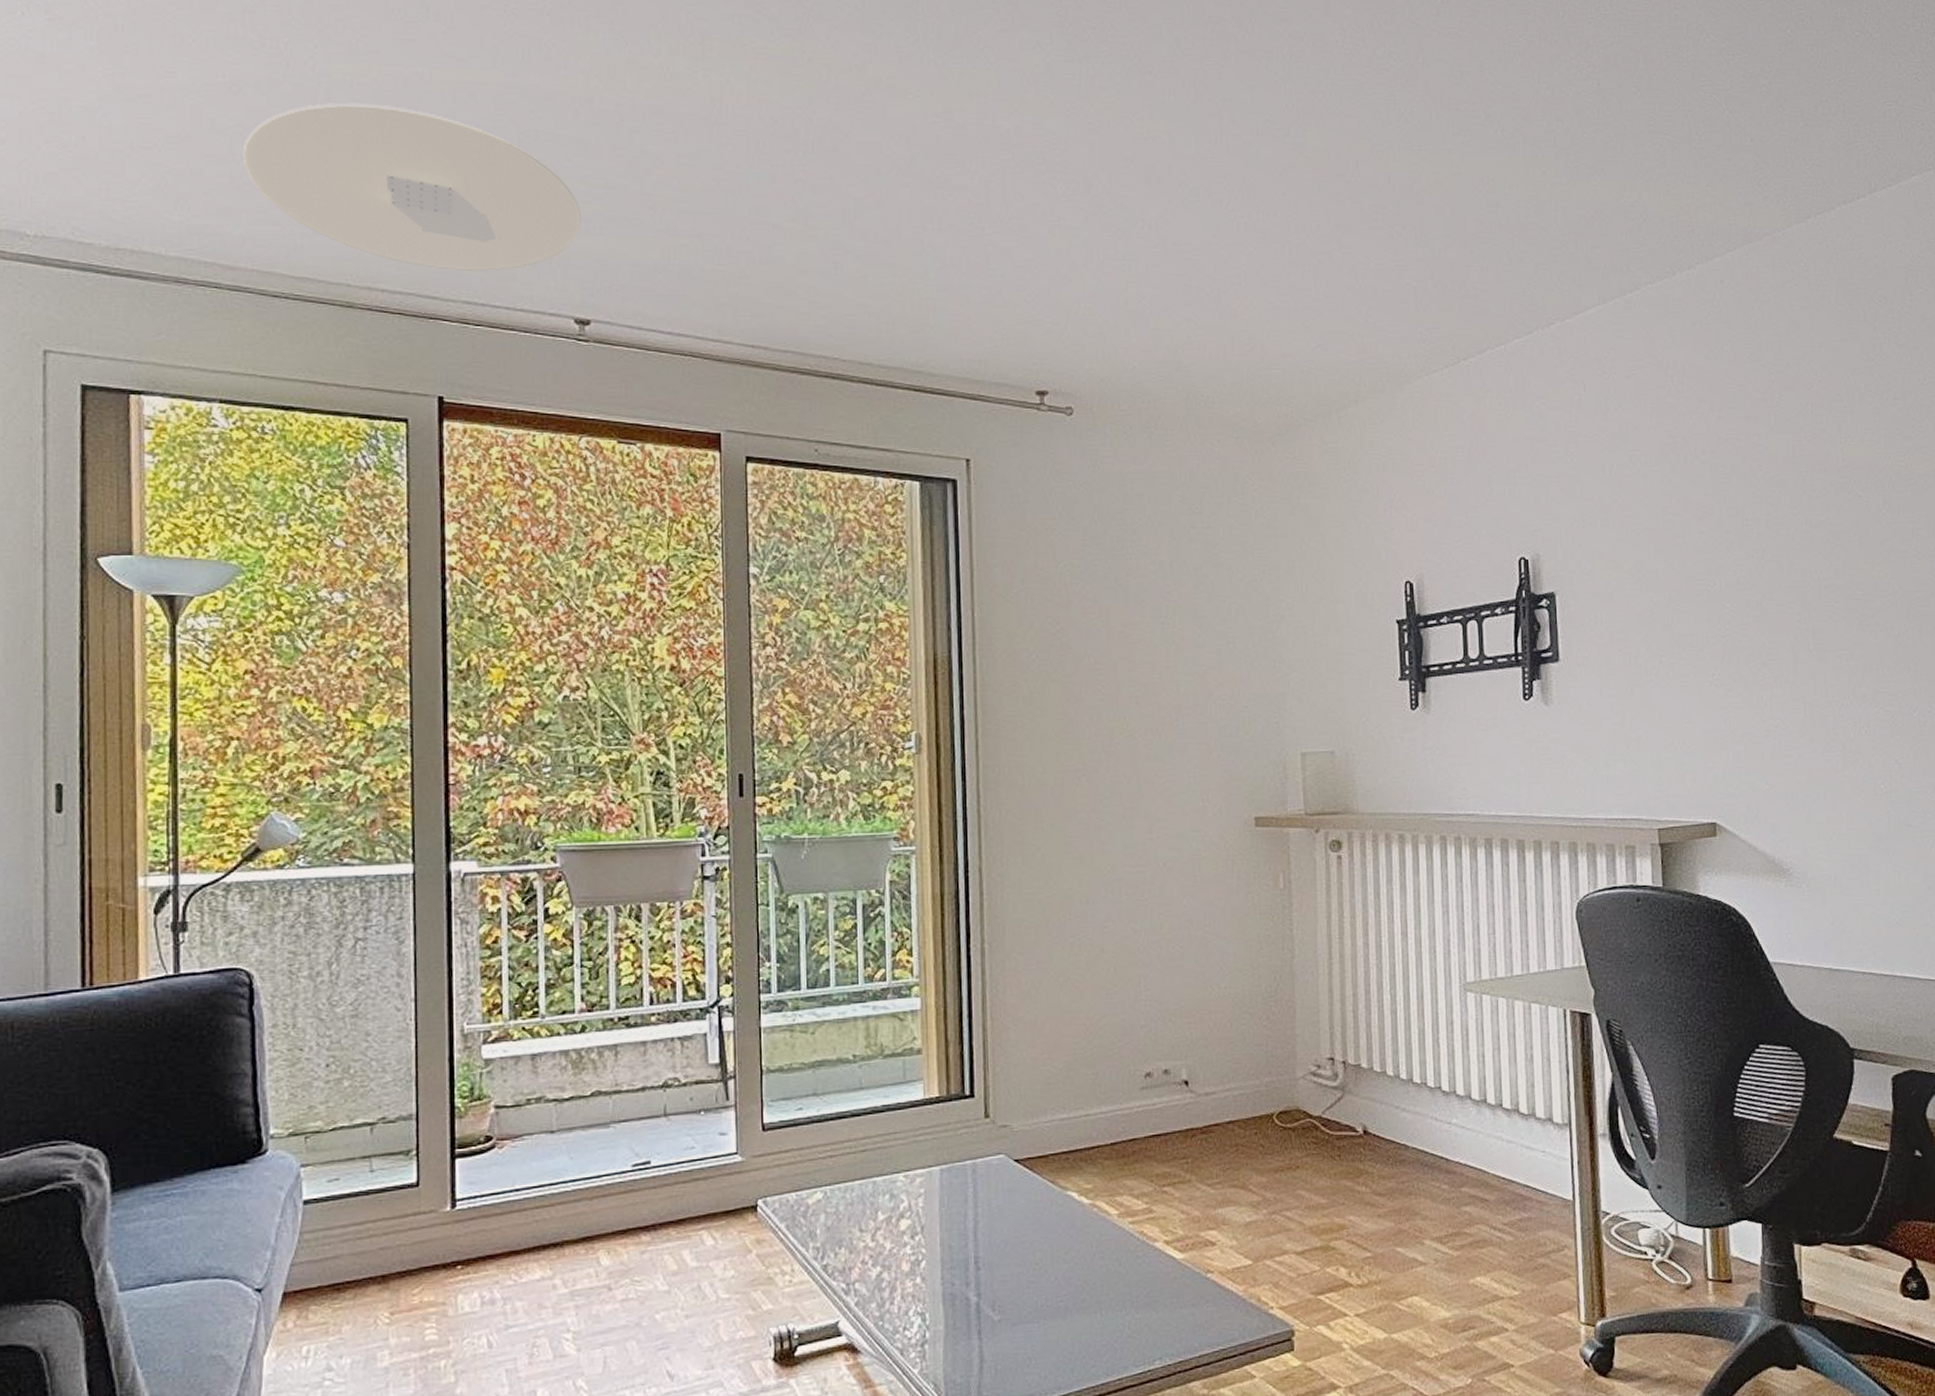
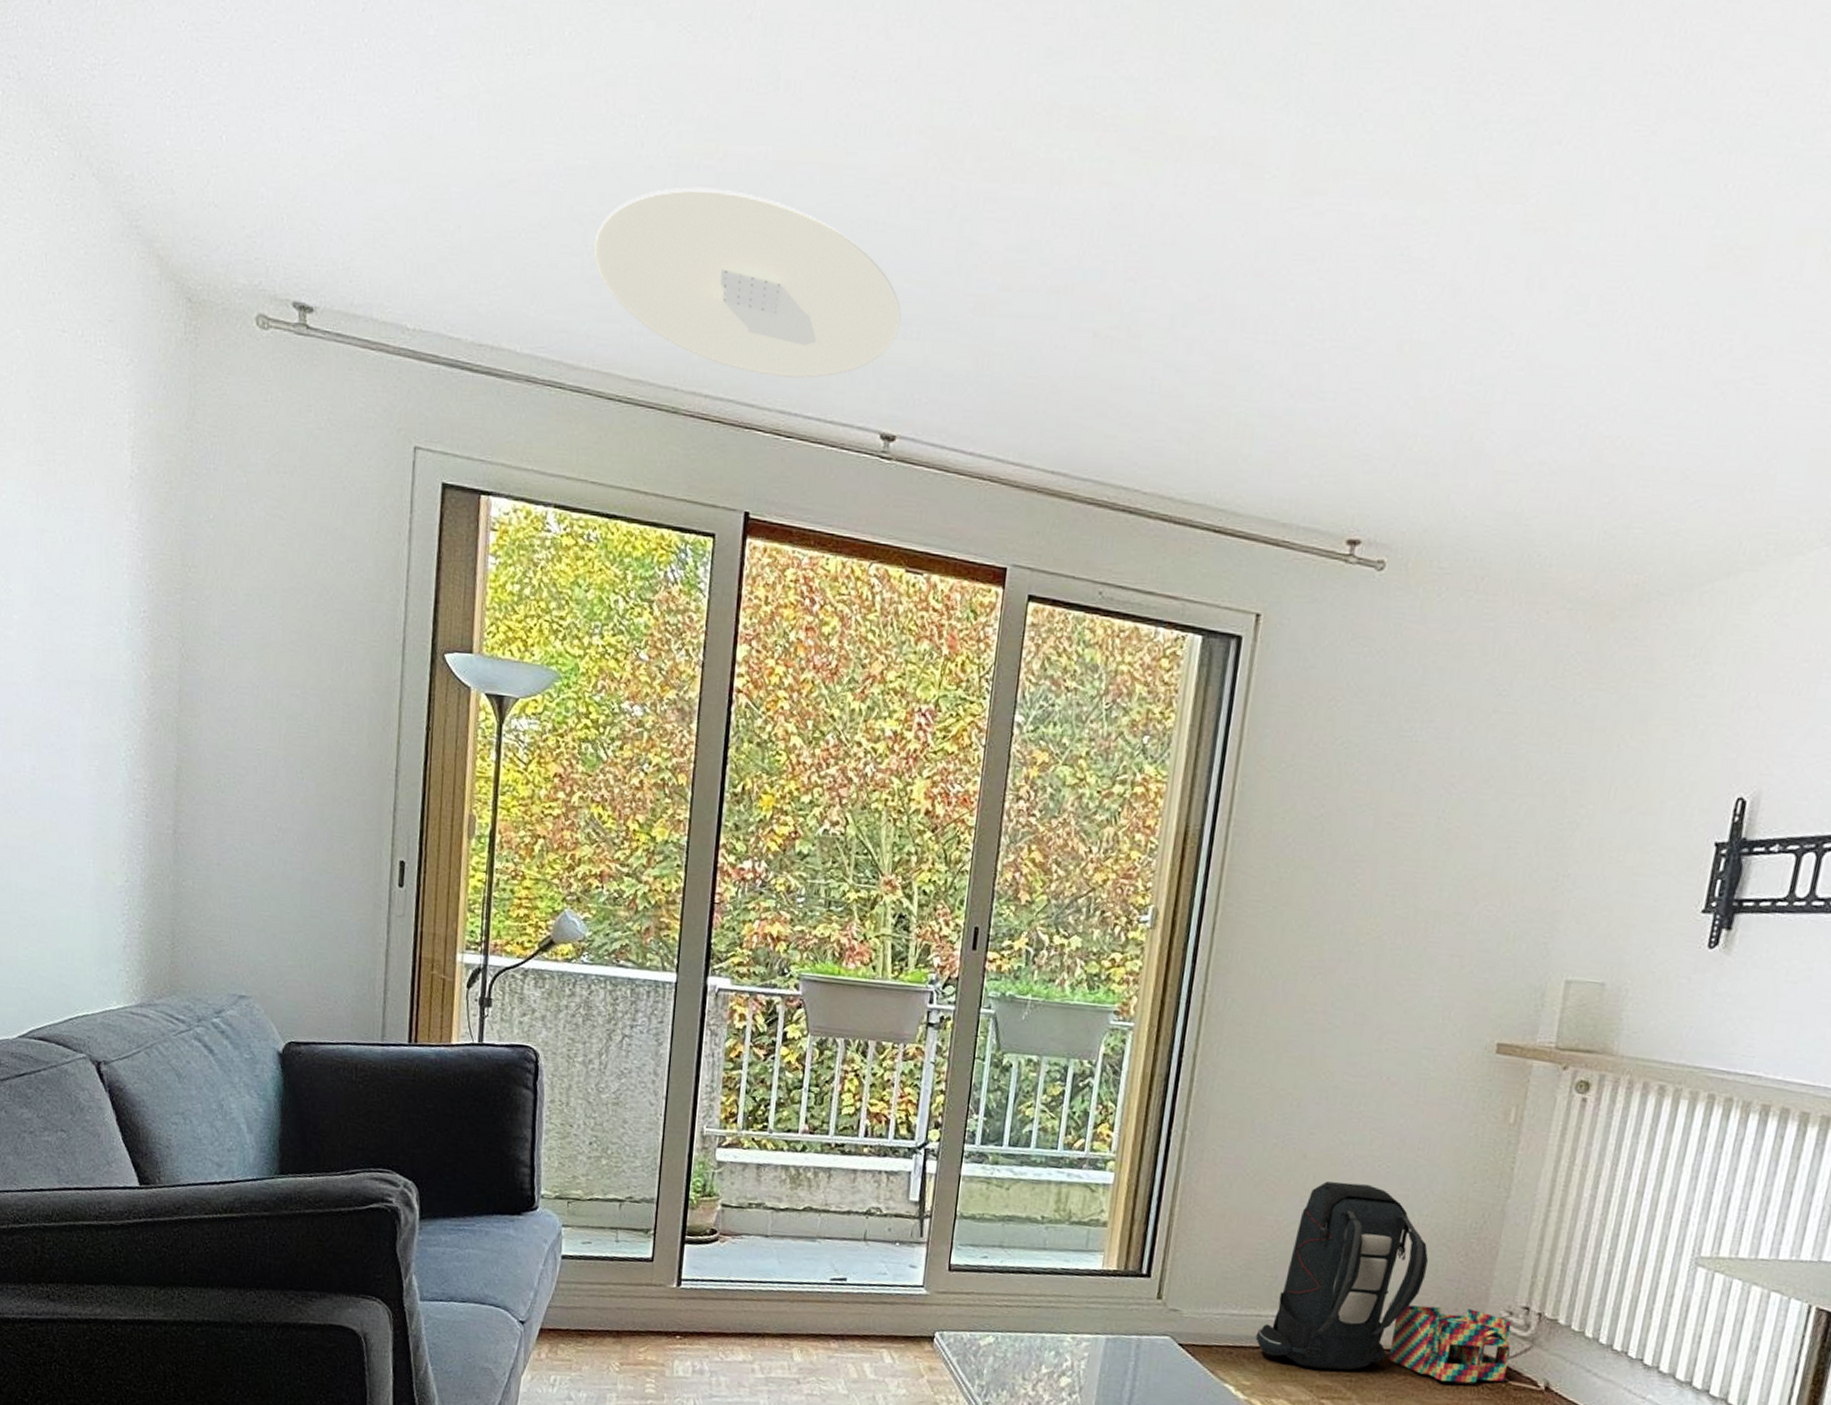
backpack: none [1089,968,1236,1158] -> present [1255,1181,1429,1371]
toy house: none [1216,1069,1327,1146] -> present [1389,1305,1512,1383]

